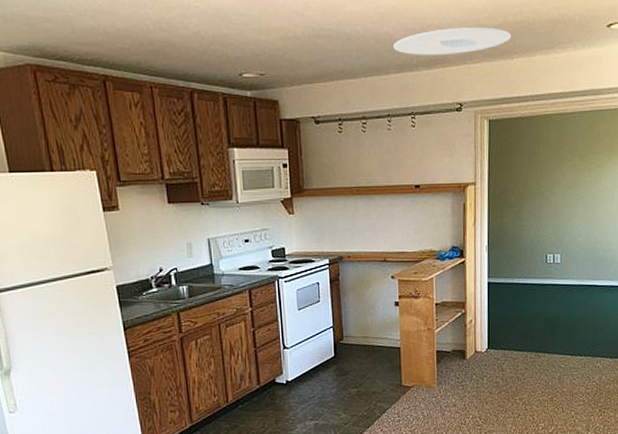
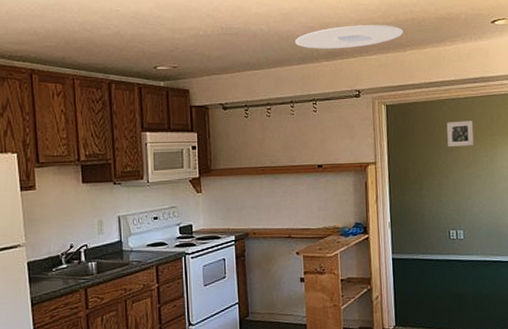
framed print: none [551,138,579,166] -> present [446,120,474,147]

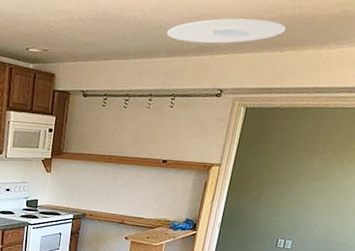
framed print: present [446,120,474,147] -> none [301,132,336,159]

